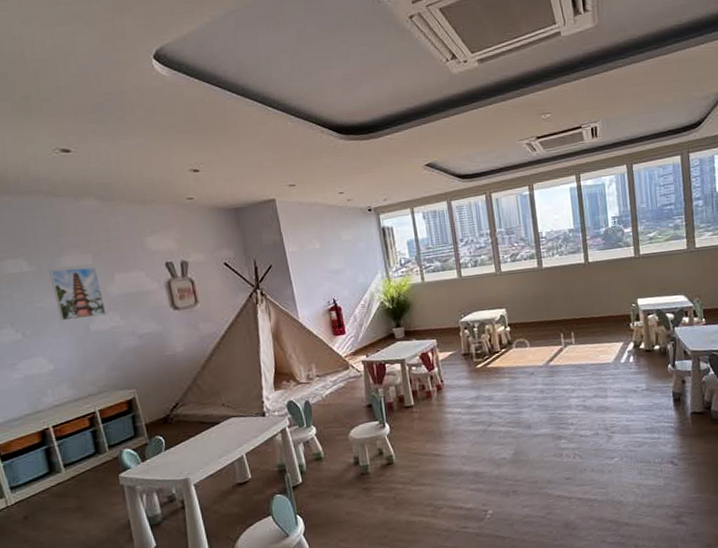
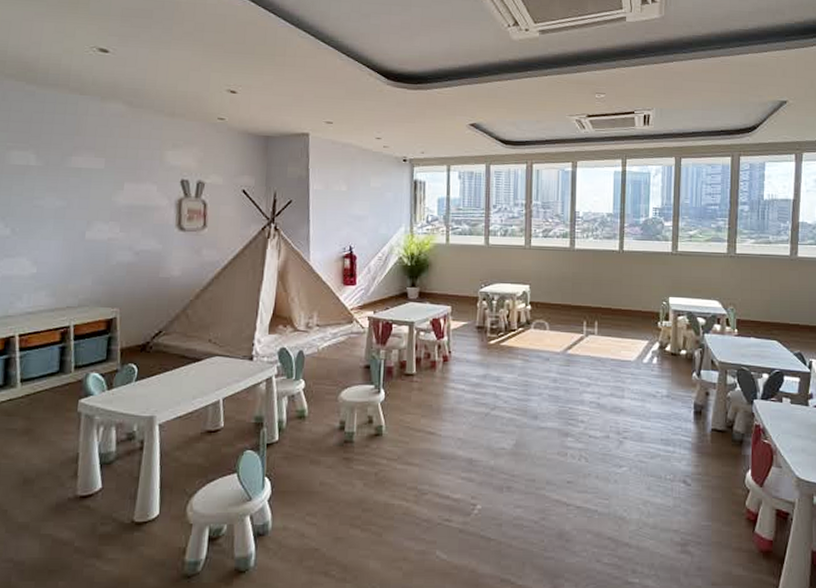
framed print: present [49,267,106,321] -> none [56,168,107,224]

